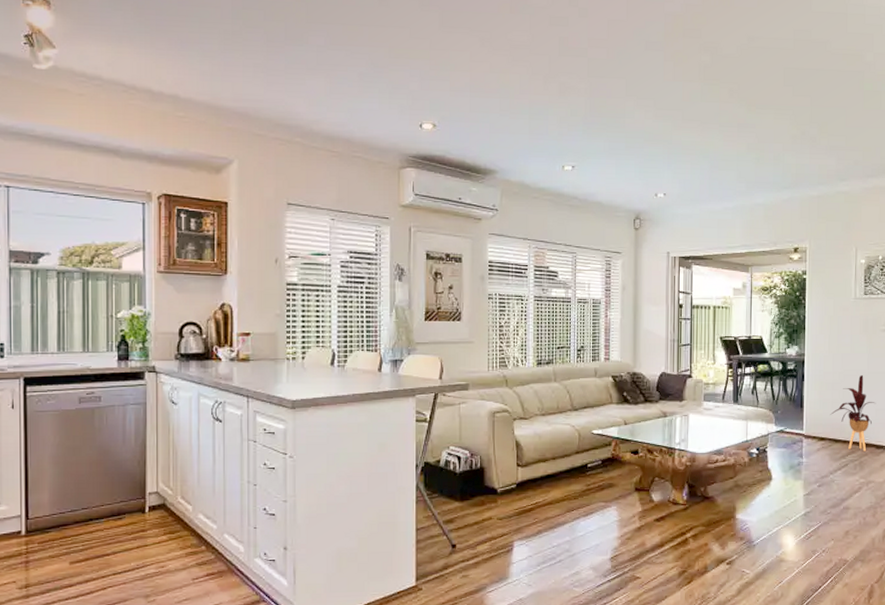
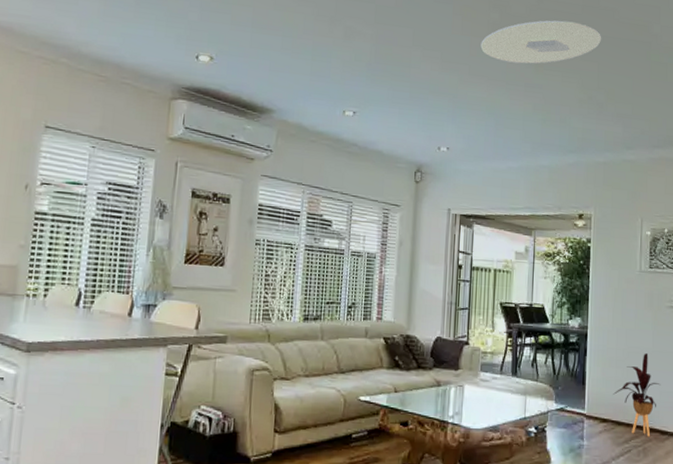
ceiling light: none [693,57,814,105] -> present [480,20,602,64]

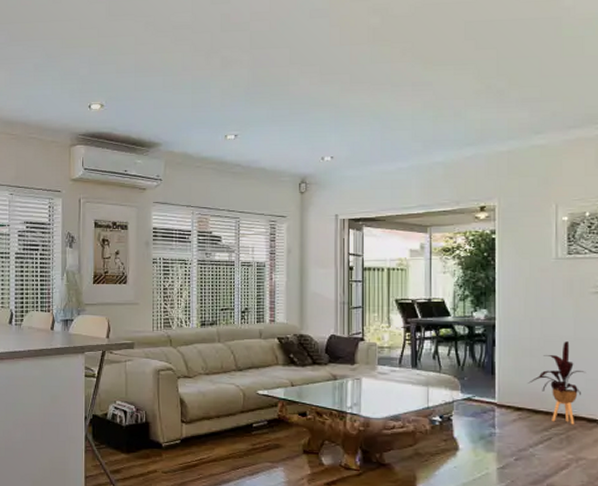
ceiling light: present [480,20,602,64] -> none [361,11,500,65]

